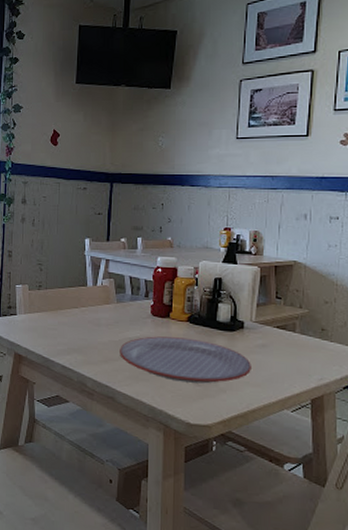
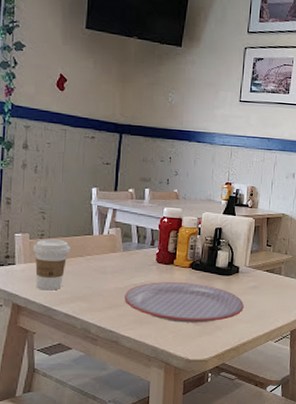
coffee cup: none [32,290,66,342] -> present [33,239,70,291]

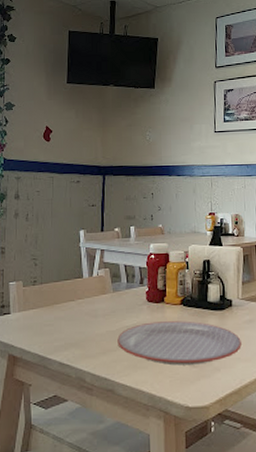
coffee cup: present [33,239,70,291] -> none [27,285,61,339]

